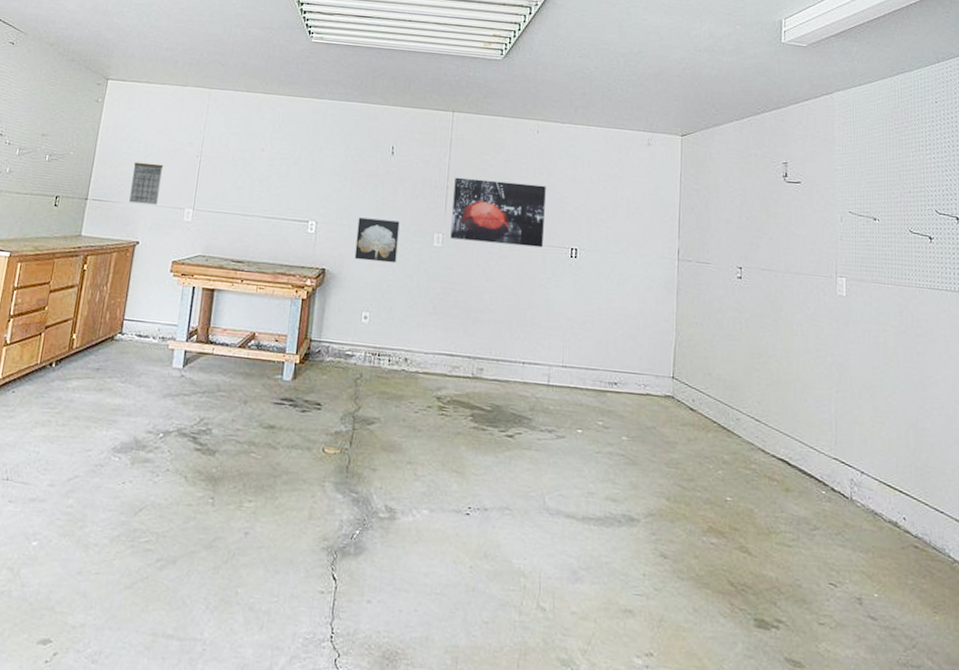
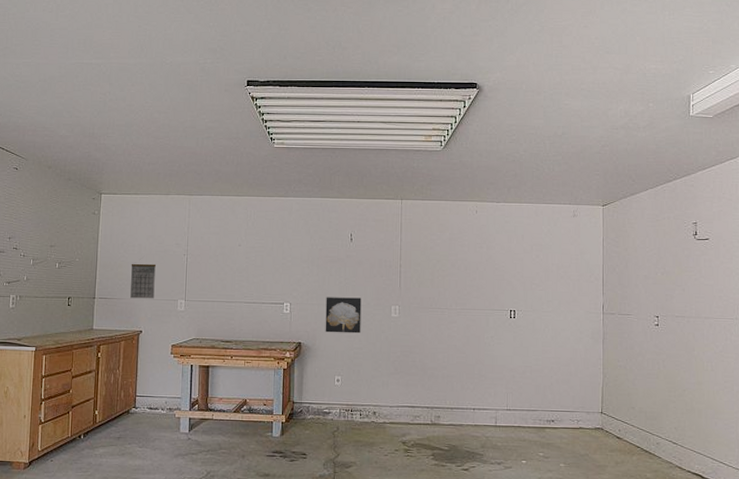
wall art: present [450,177,546,248] -> none [406,256,486,312]

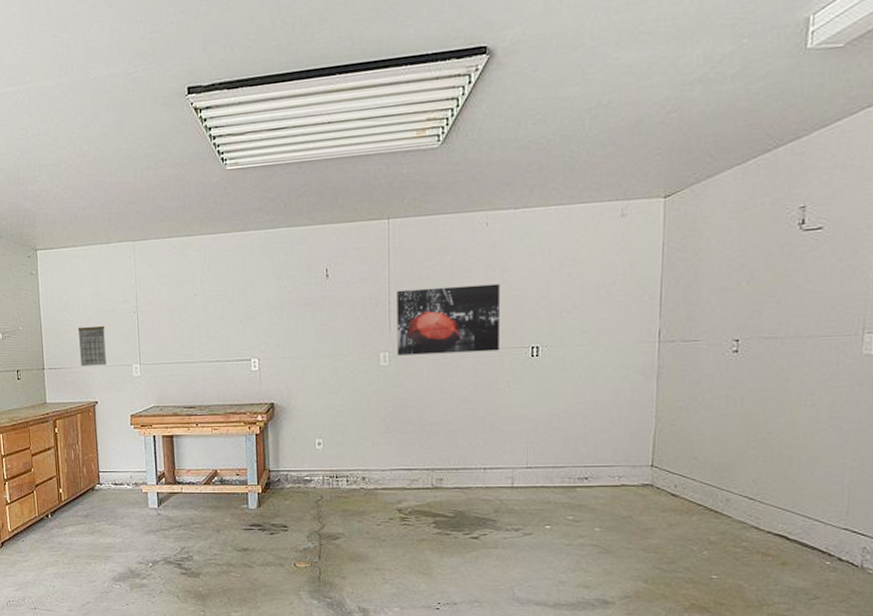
wall art: present [325,297,362,334] -> none [300,346,344,390]
wall art: none [406,256,486,312] -> present [397,283,500,356]

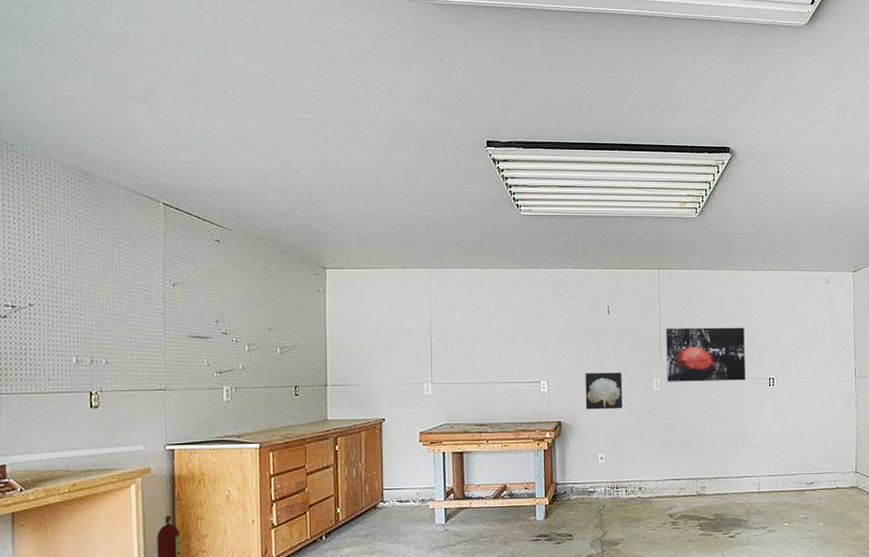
calendar: present [77,325,107,367] -> none [366,345,397,384]
wall art: none [300,346,344,390] -> present [585,372,623,410]

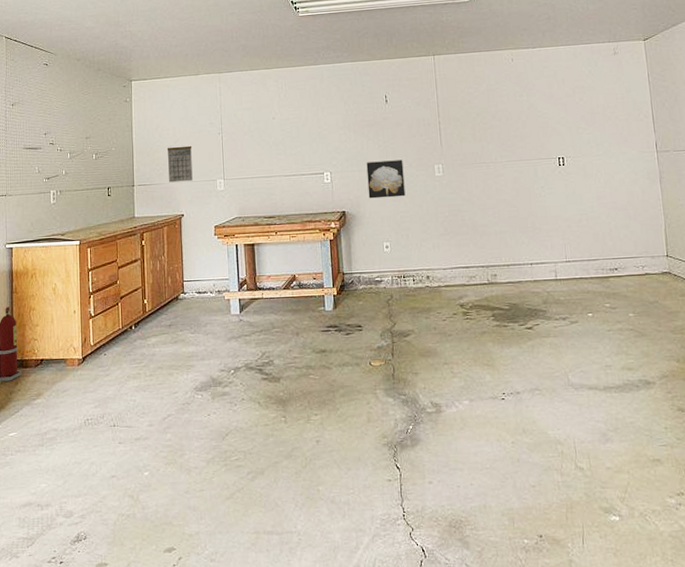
calendar: none [366,345,397,384] -> present [167,145,193,183]
wall art: present [666,327,745,382] -> none [445,106,532,167]

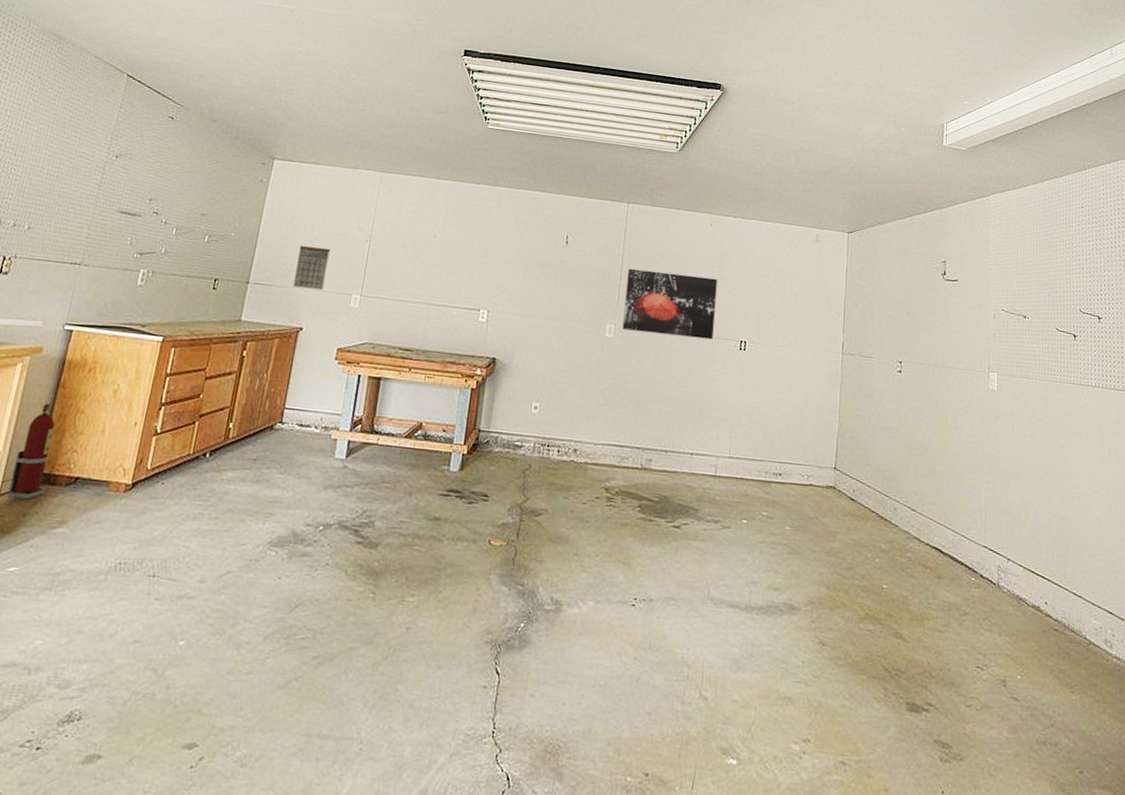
wall art: present [366,160,406,199] -> none [526,306,573,354]
wall art: none [445,106,532,167] -> present [622,268,718,340]

